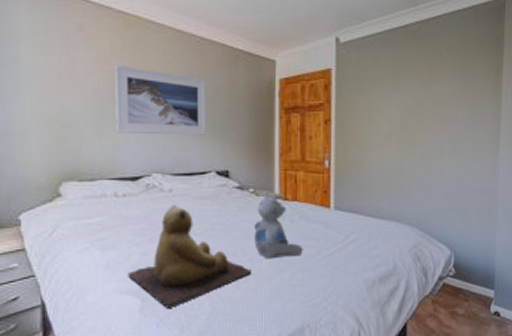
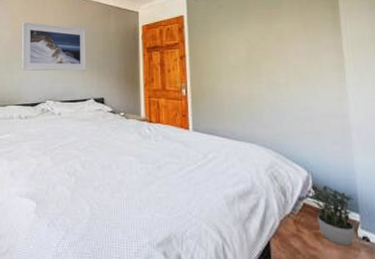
teddy bear: present [128,204,252,310] -> none [27,125,124,213]
polar bear: present [254,189,303,259] -> none [125,113,167,173]
potted plant: none [452,264,493,322] -> present [311,186,356,246]

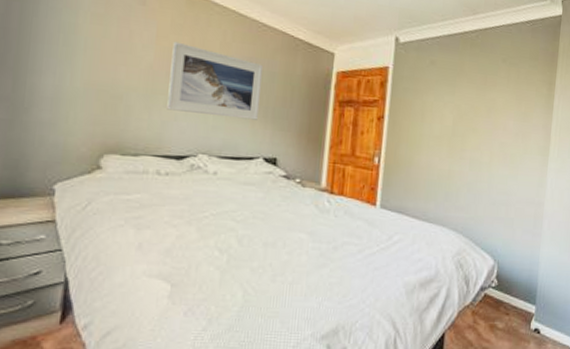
potted plant: present [311,186,356,246] -> none [494,276,536,337]

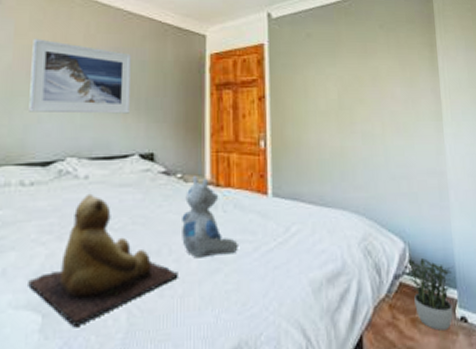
teddy bear: none [160,187,290,298] -> present [28,193,178,328]
polar bear: none [295,181,345,254] -> present [182,174,238,258]
potted plant: none [494,276,536,337] -> present [408,258,454,331]

